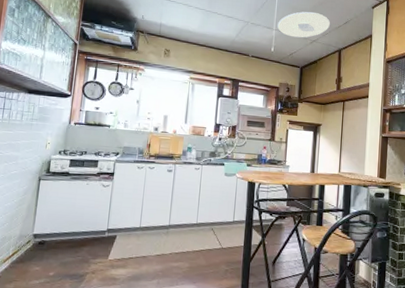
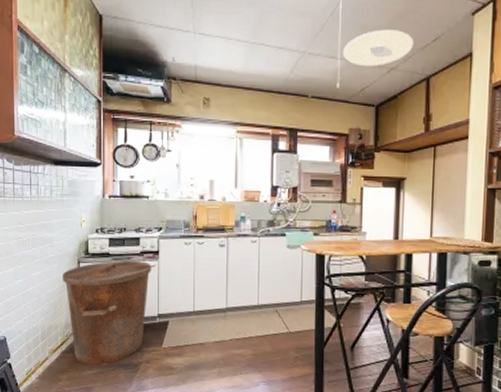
trash can: none [22,179,106,275] -> present [63,260,151,365]

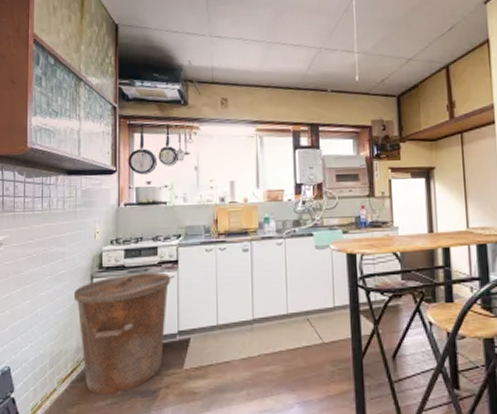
ceiling light: present [343,30,413,67] -> none [359,22,429,59]

